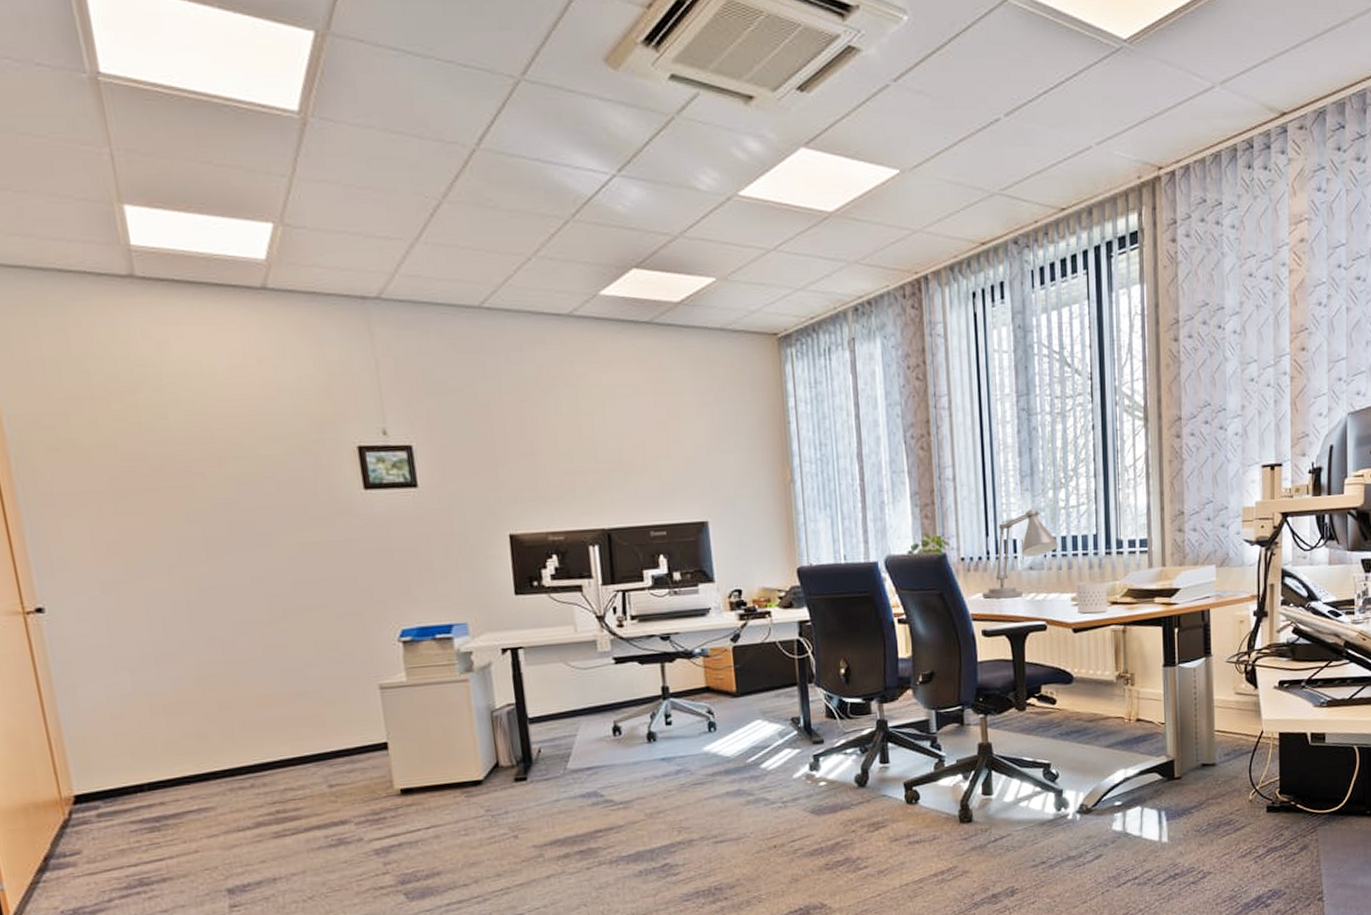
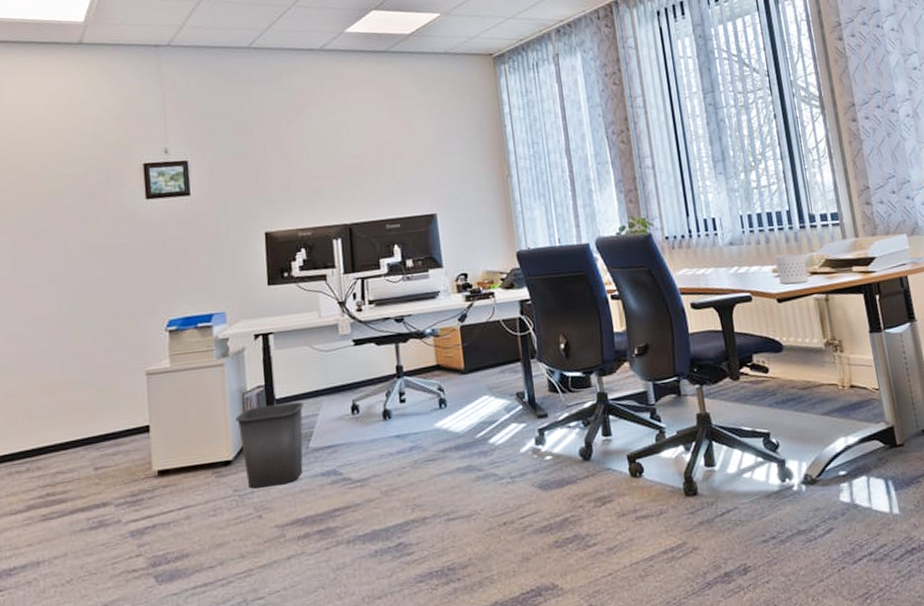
waste bin: none [484,721,561,809] -> present [235,401,304,489]
desk lamp: present [982,509,1058,599] -> none [688,190,755,274]

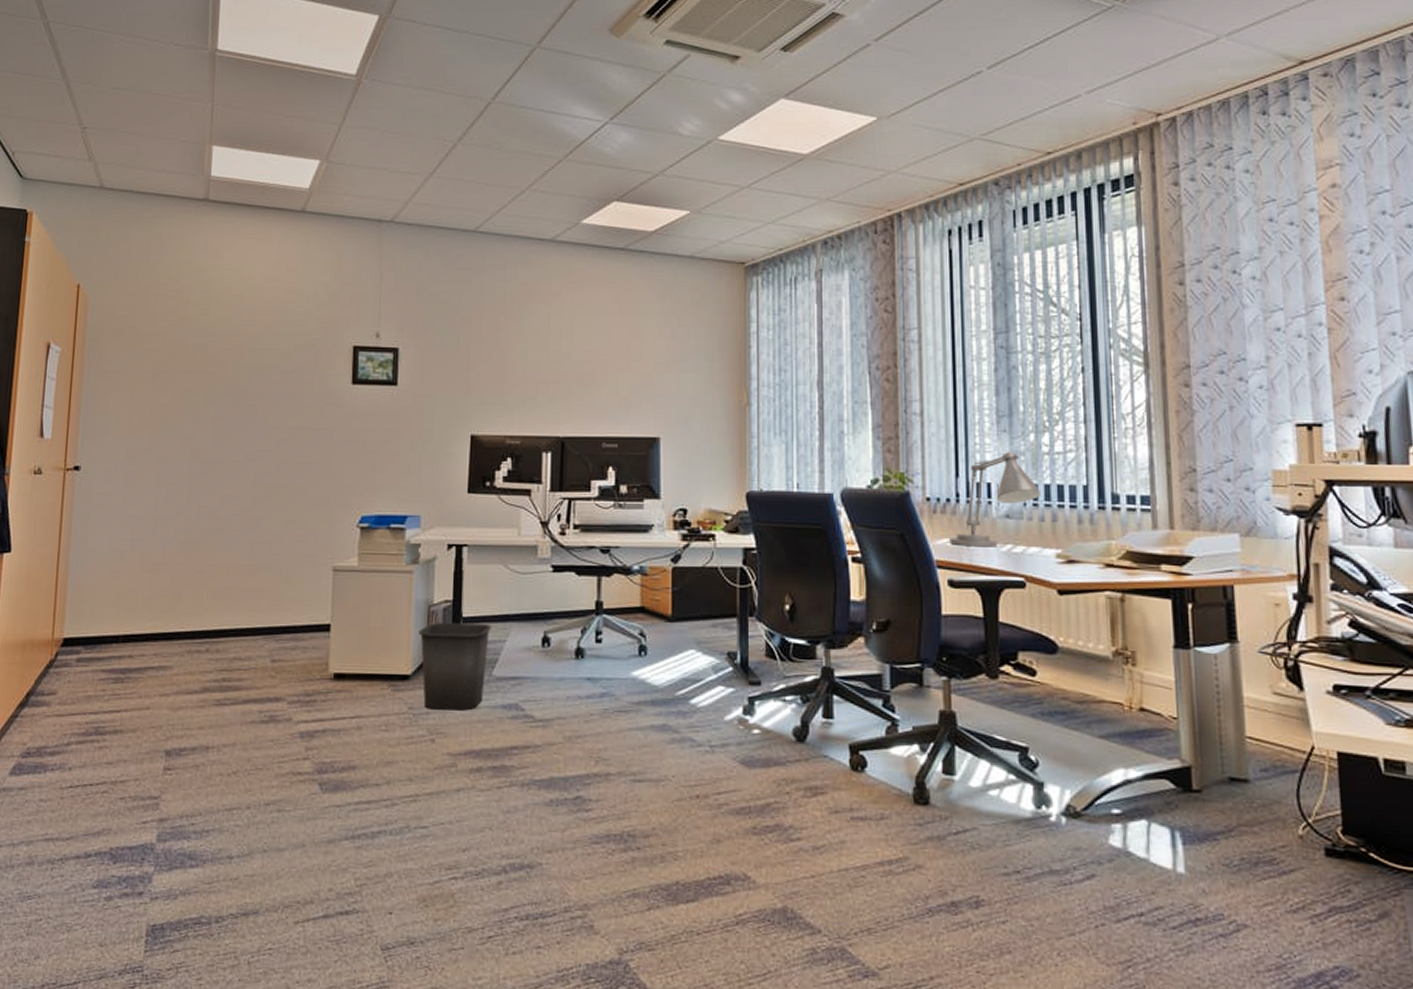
desk lamp: none [688,190,755,274] -> present [949,452,1040,547]
mug: present [776,252,809,285] -> none [1063,538,1102,575]

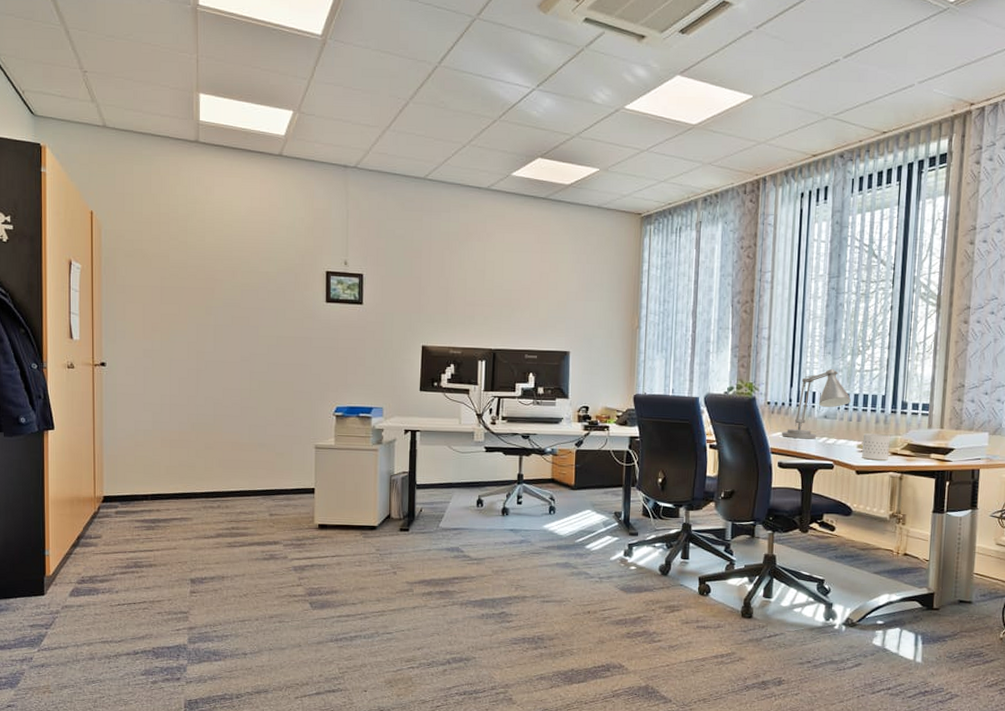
waste bin: present [418,622,491,711] -> none [383,488,438,552]
mug: none [1063,538,1102,575] -> present [862,433,891,460]

